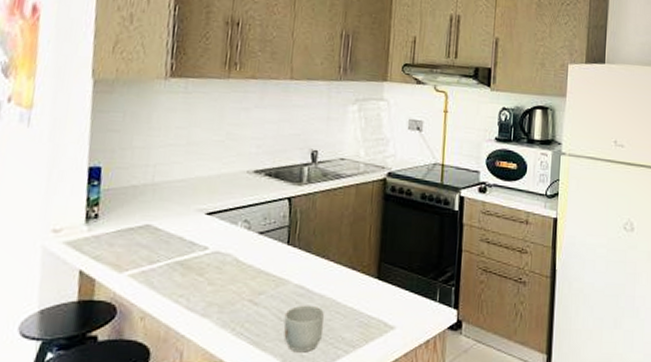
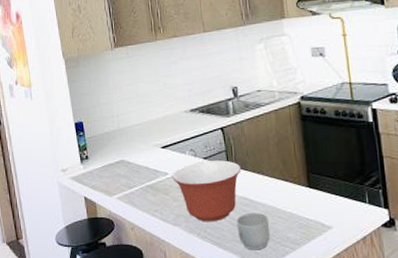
mixing bowl: none [212,236,304,315] -> present [172,160,242,222]

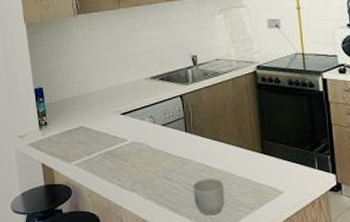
mixing bowl: present [172,160,242,222] -> none [131,127,199,188]

